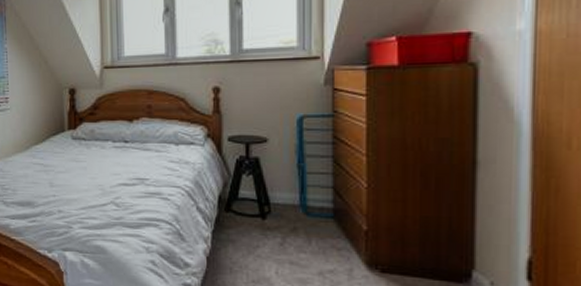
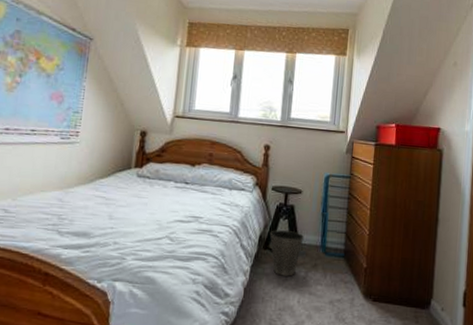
waste basket: none [232,188,275,243] -> present [270,230,304,277]

